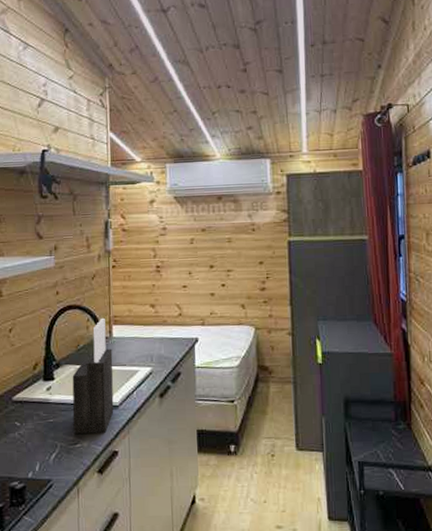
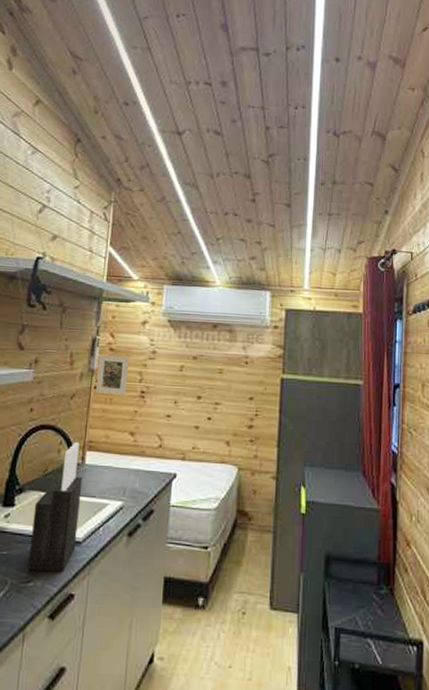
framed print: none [113,235,143,272] -> present [96,354,129,395]

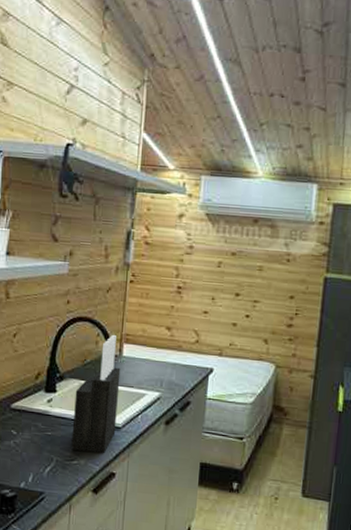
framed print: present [96,354,129,395] -> none [132,248,166,290]

